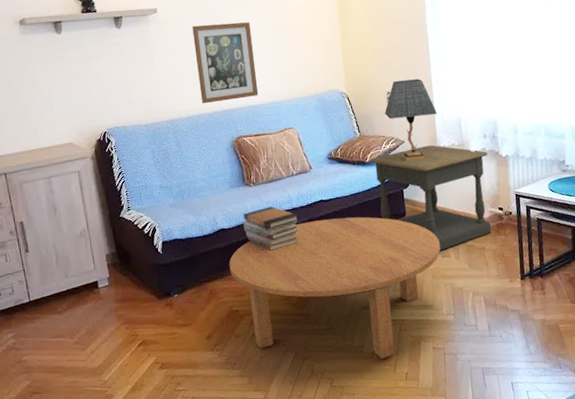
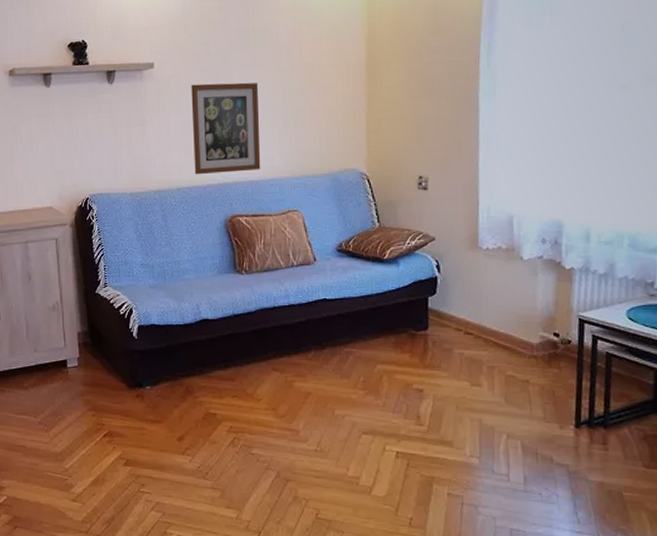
coffee table: present [229,217,441,360] -> none [210,322,470,497]
book stack: present [243,207,299,252] -> none [229,300,296,352]
side table: present [370,145,492,250] -> none [389,246,546,376]
table lamp: present [385,79,437,161] -> none [413,162,482,264]

